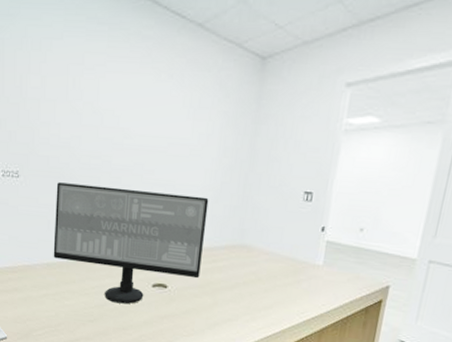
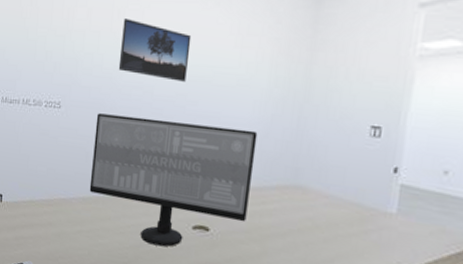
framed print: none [76,88,147,152] -> present [118,18,192,82]

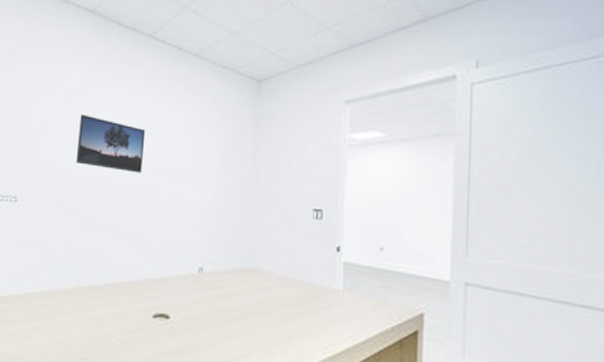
computer monitor: present [89,113,258,247] -> none [46,206,212,339]

